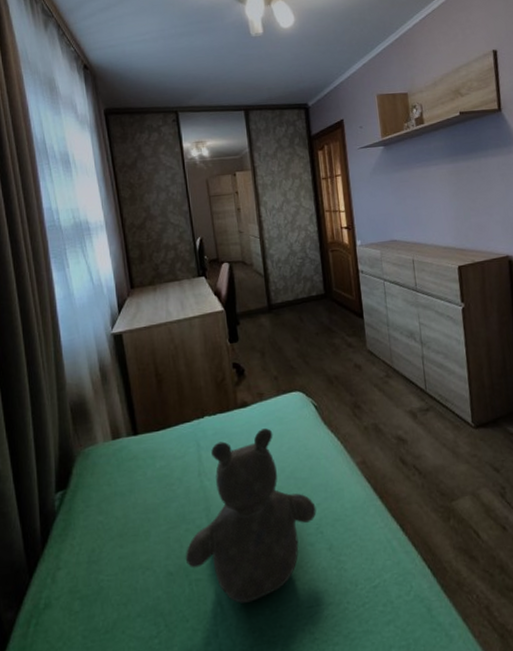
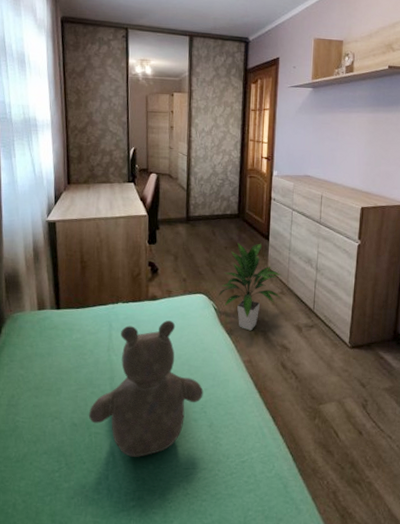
indoor plant: none [316,323,387,426] -> present [218,242,282,331]

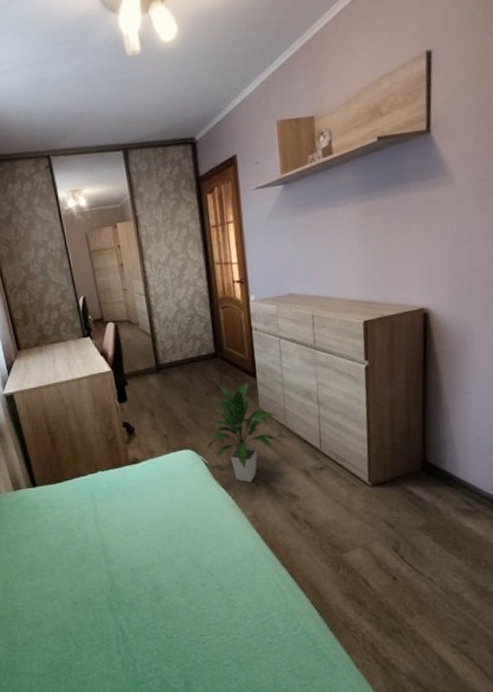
teddy bear: present [88,320,204,457] -> none [87,483,208,629]

